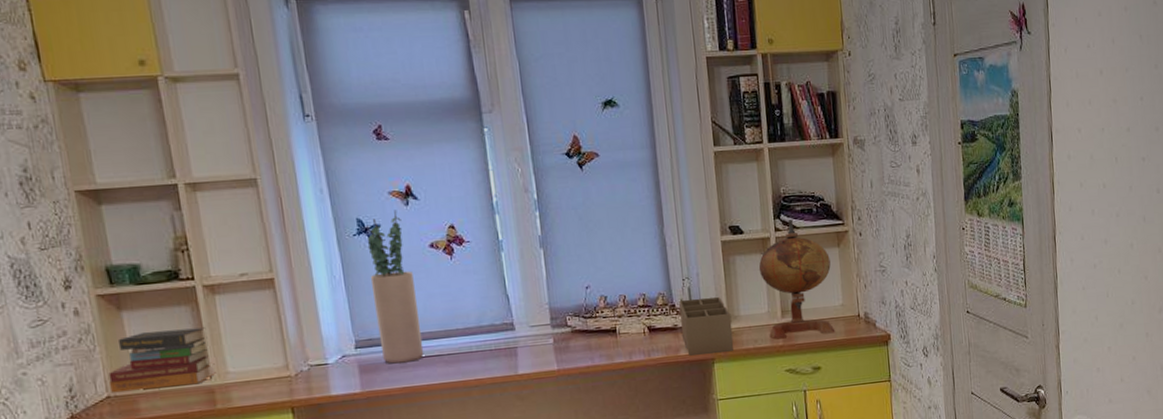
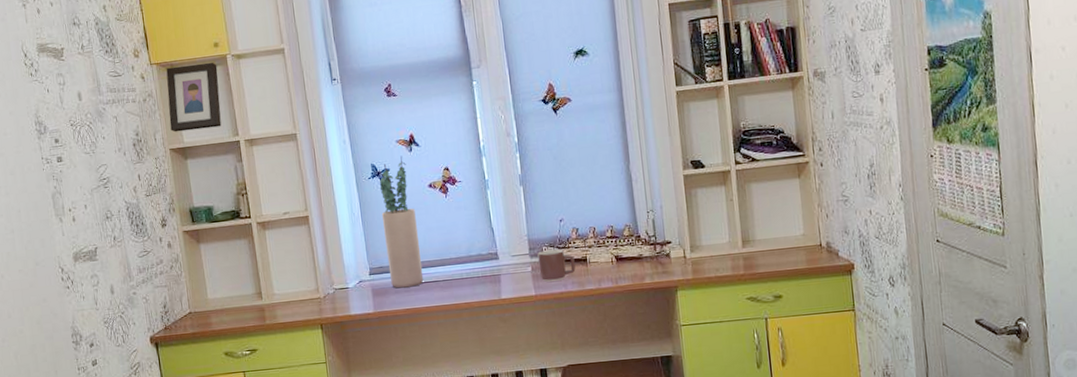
picture frame: none [67,84,151,170] -> present [166,62,222,132]
books: present [108,327,216,393] -> none [190,257,266,310]
mug: none [560,319,604,356] -> present [537,249,576,283]
desk organizer: present [679,297,735,356] -> none [644,228,697,284]
globe: present [758,218,836,340] -> none [719,151,797,269]

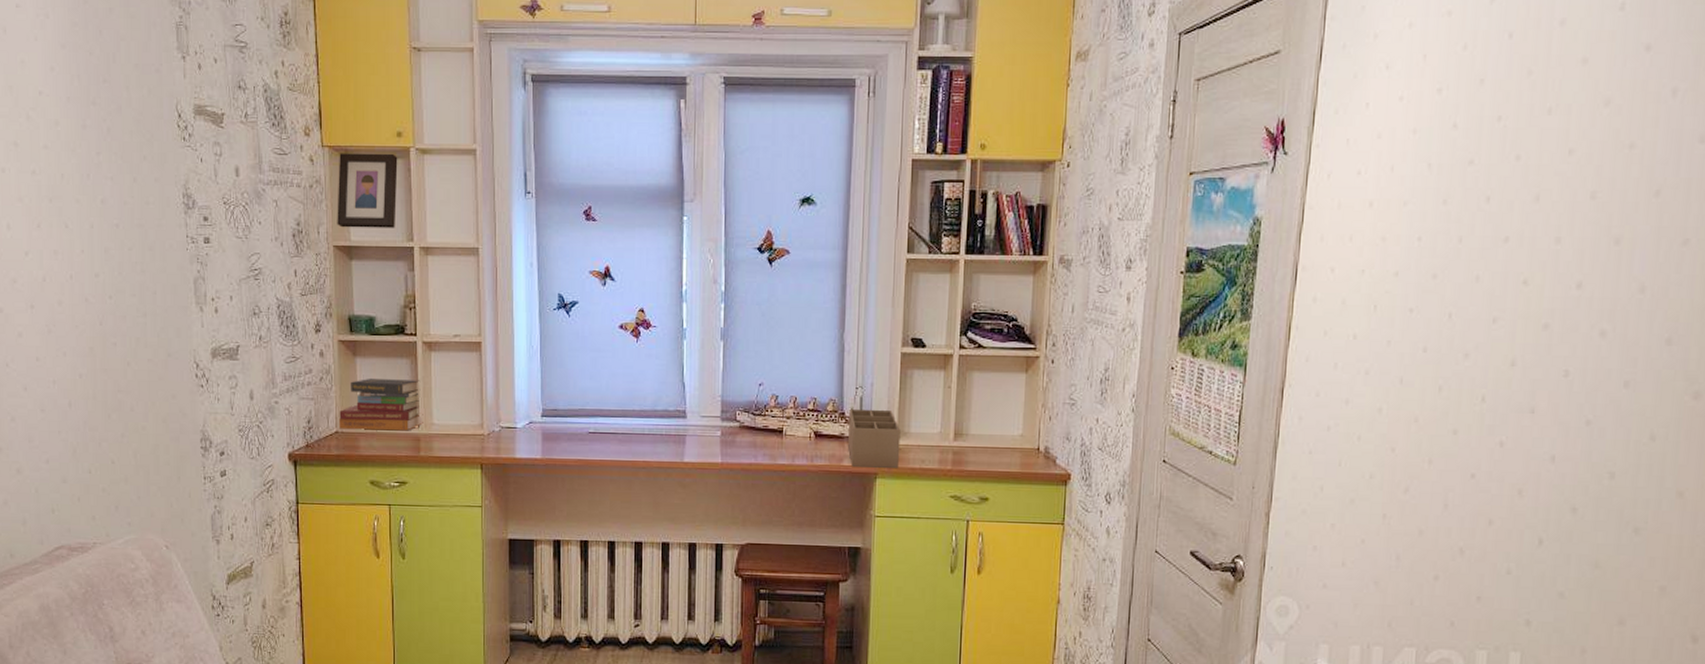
books: none [190,257,266,310] -> present [339,377,423,431]
vase: present [379,155,424,289] -> none [563,289,602,436]
mug: present [537,249,576,283] -> none [729,415,770,451]
desk organizer: none [644,228,697,284] -> present [848,408,901,469]

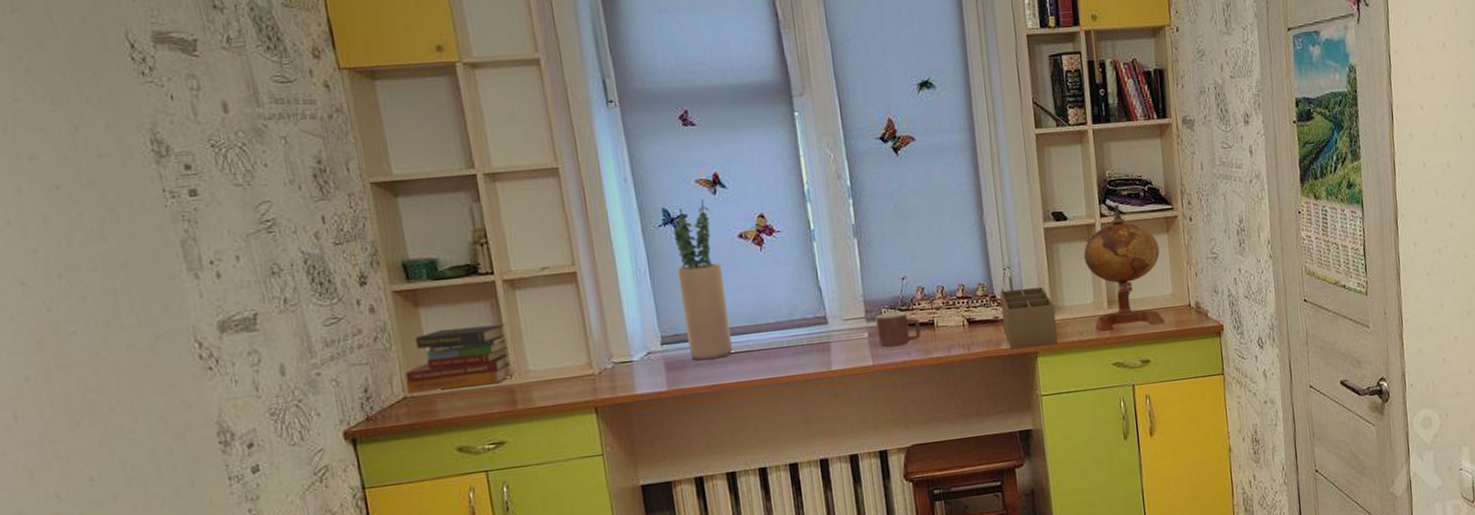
picture frame: present [337,153,398,228] -> none [363,70,449,161]
vase: none [563,289,602,436] -> present [673,198,733,361]
mug: none [729,415,770,451] -> present [875,311,921,350]
globe: none [936,337,1015,464] -> present [1083,203,1165,332]

